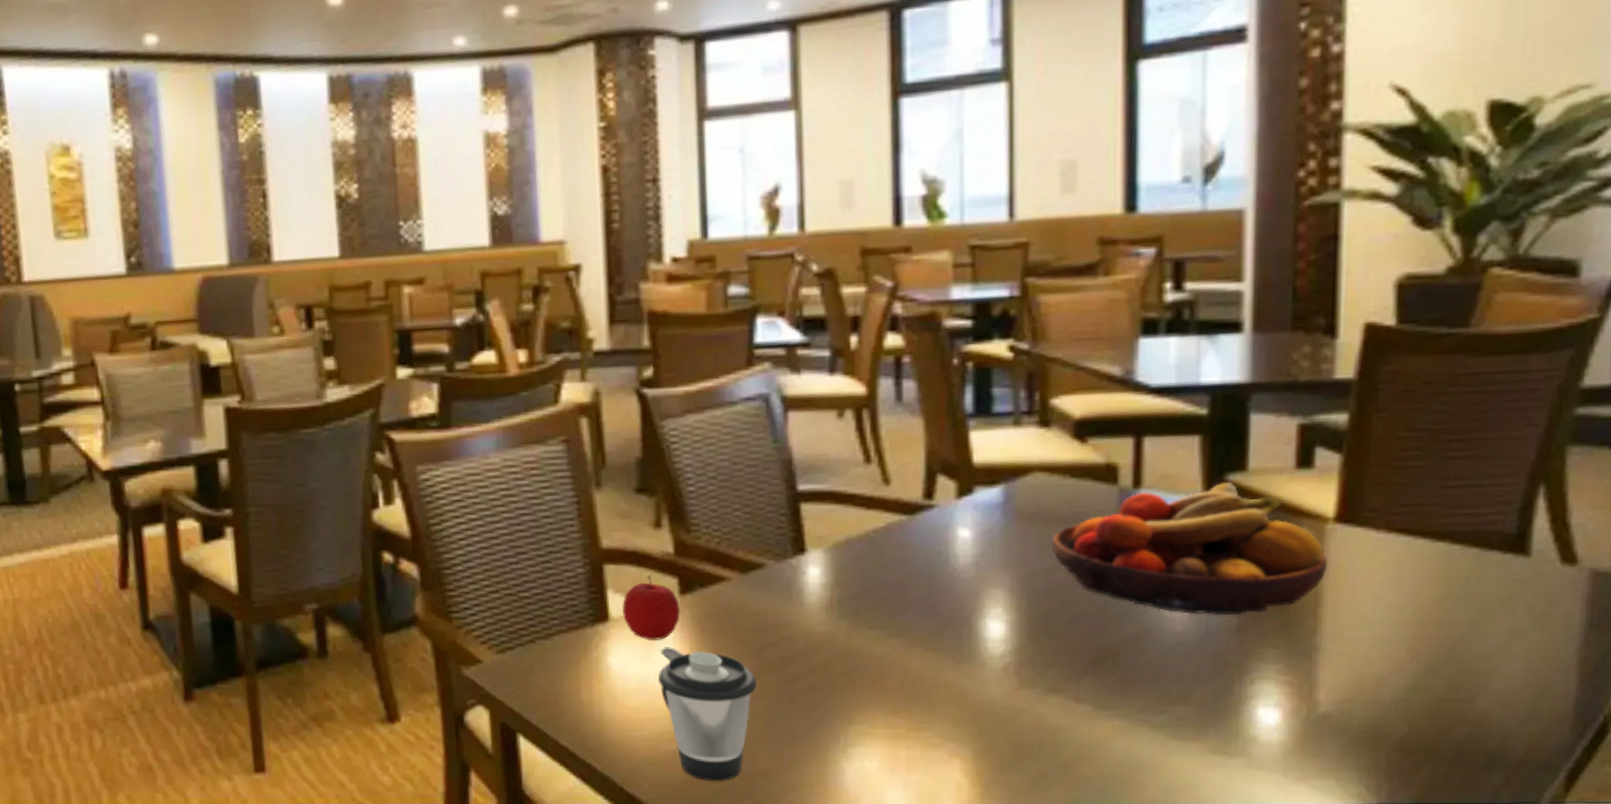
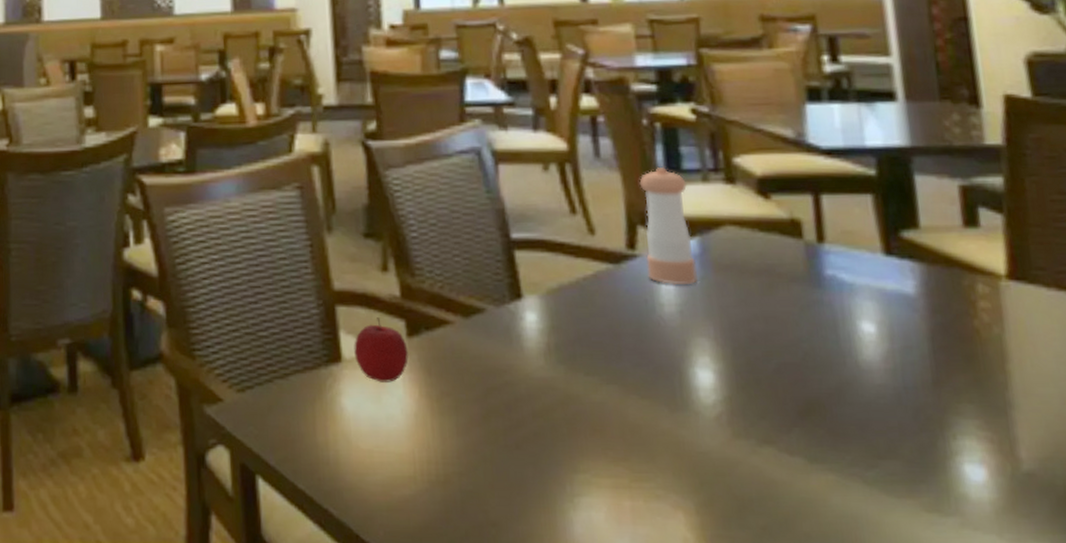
cup: present [657,647,758,782] -> none [389,389,484,531]
pepper shaker: none [943,410,997,536] -> present [639,166,697,286]
fruit bowl: present [1051,481,1328,616] -> none [748,238,1009,370]

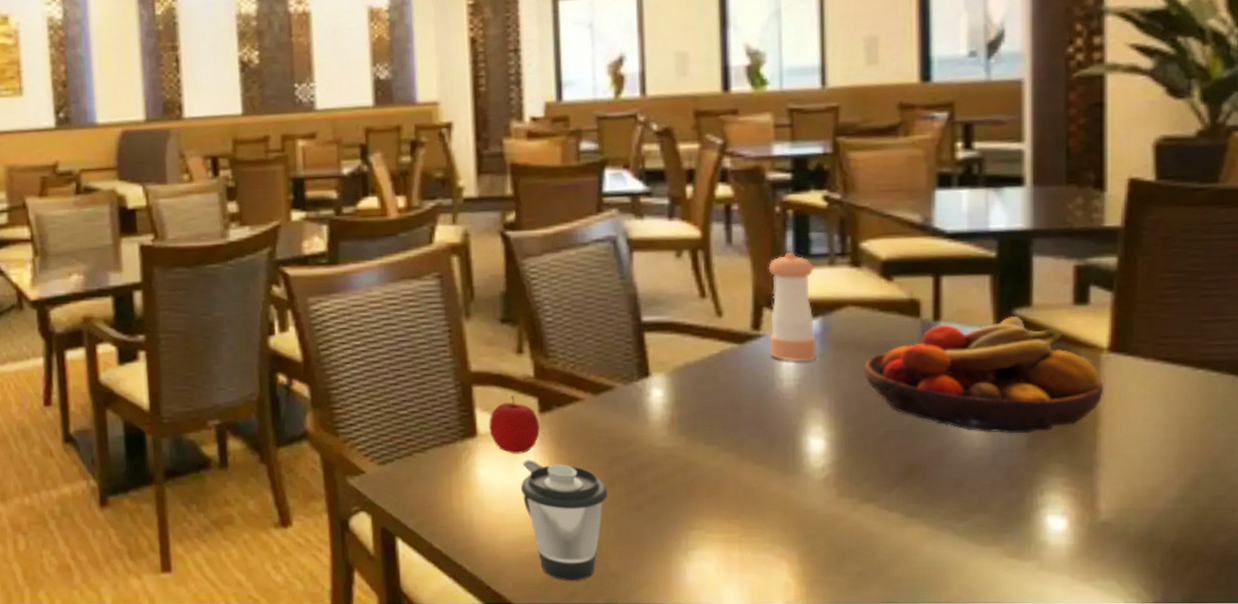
cup: none [389,389,484,531] -> present [520,460,609,581]
fruit bowl: none [748,238,1009,370] -> present [863,315,1104,434]

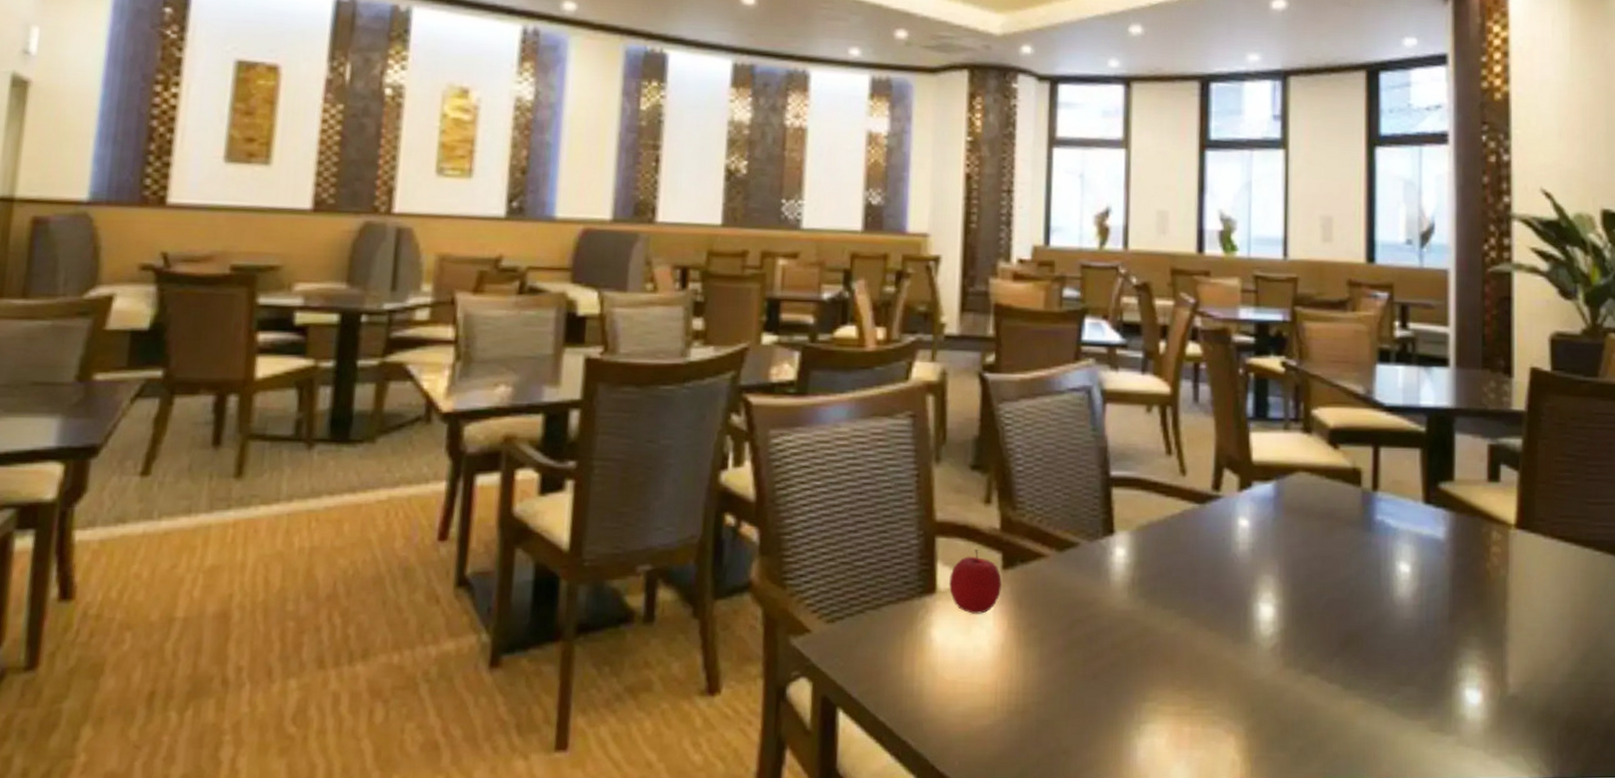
cup: present [520,460,609,581] -> none [976,621,1066,760]
pepper shaker: present [768,251,816,362] -> none [1228,414,1270,526]
fruit bowl: present [863,315,1104,434] -> none [1311,489,1512,606]

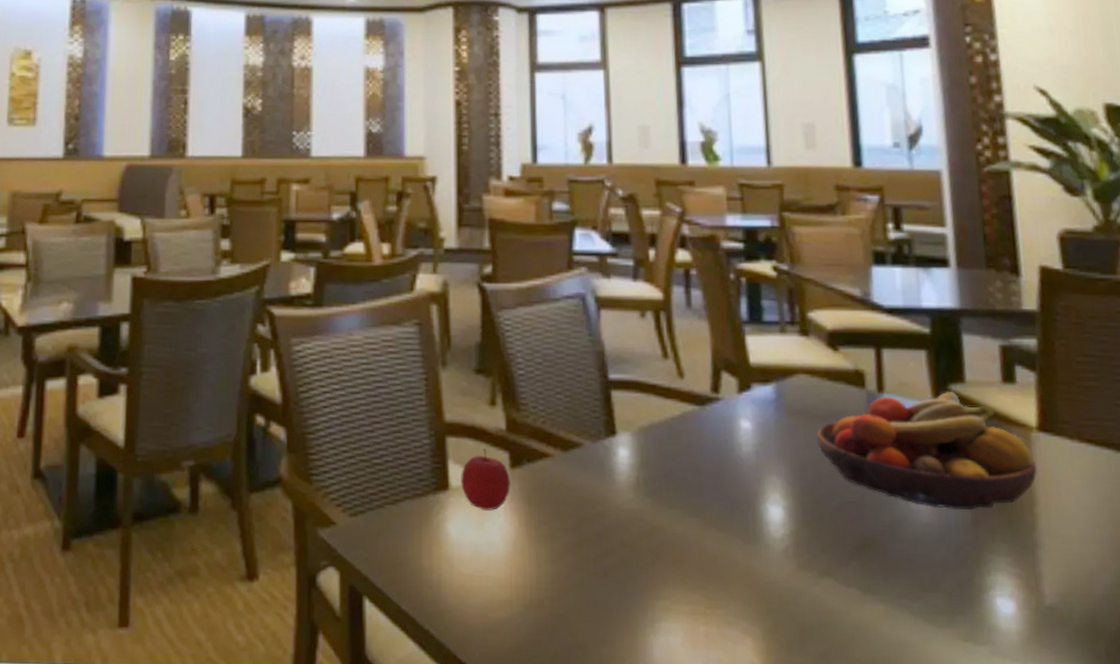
fruit bowl: none [1311,489,1512,606] -> present [816,391,1038,510]

